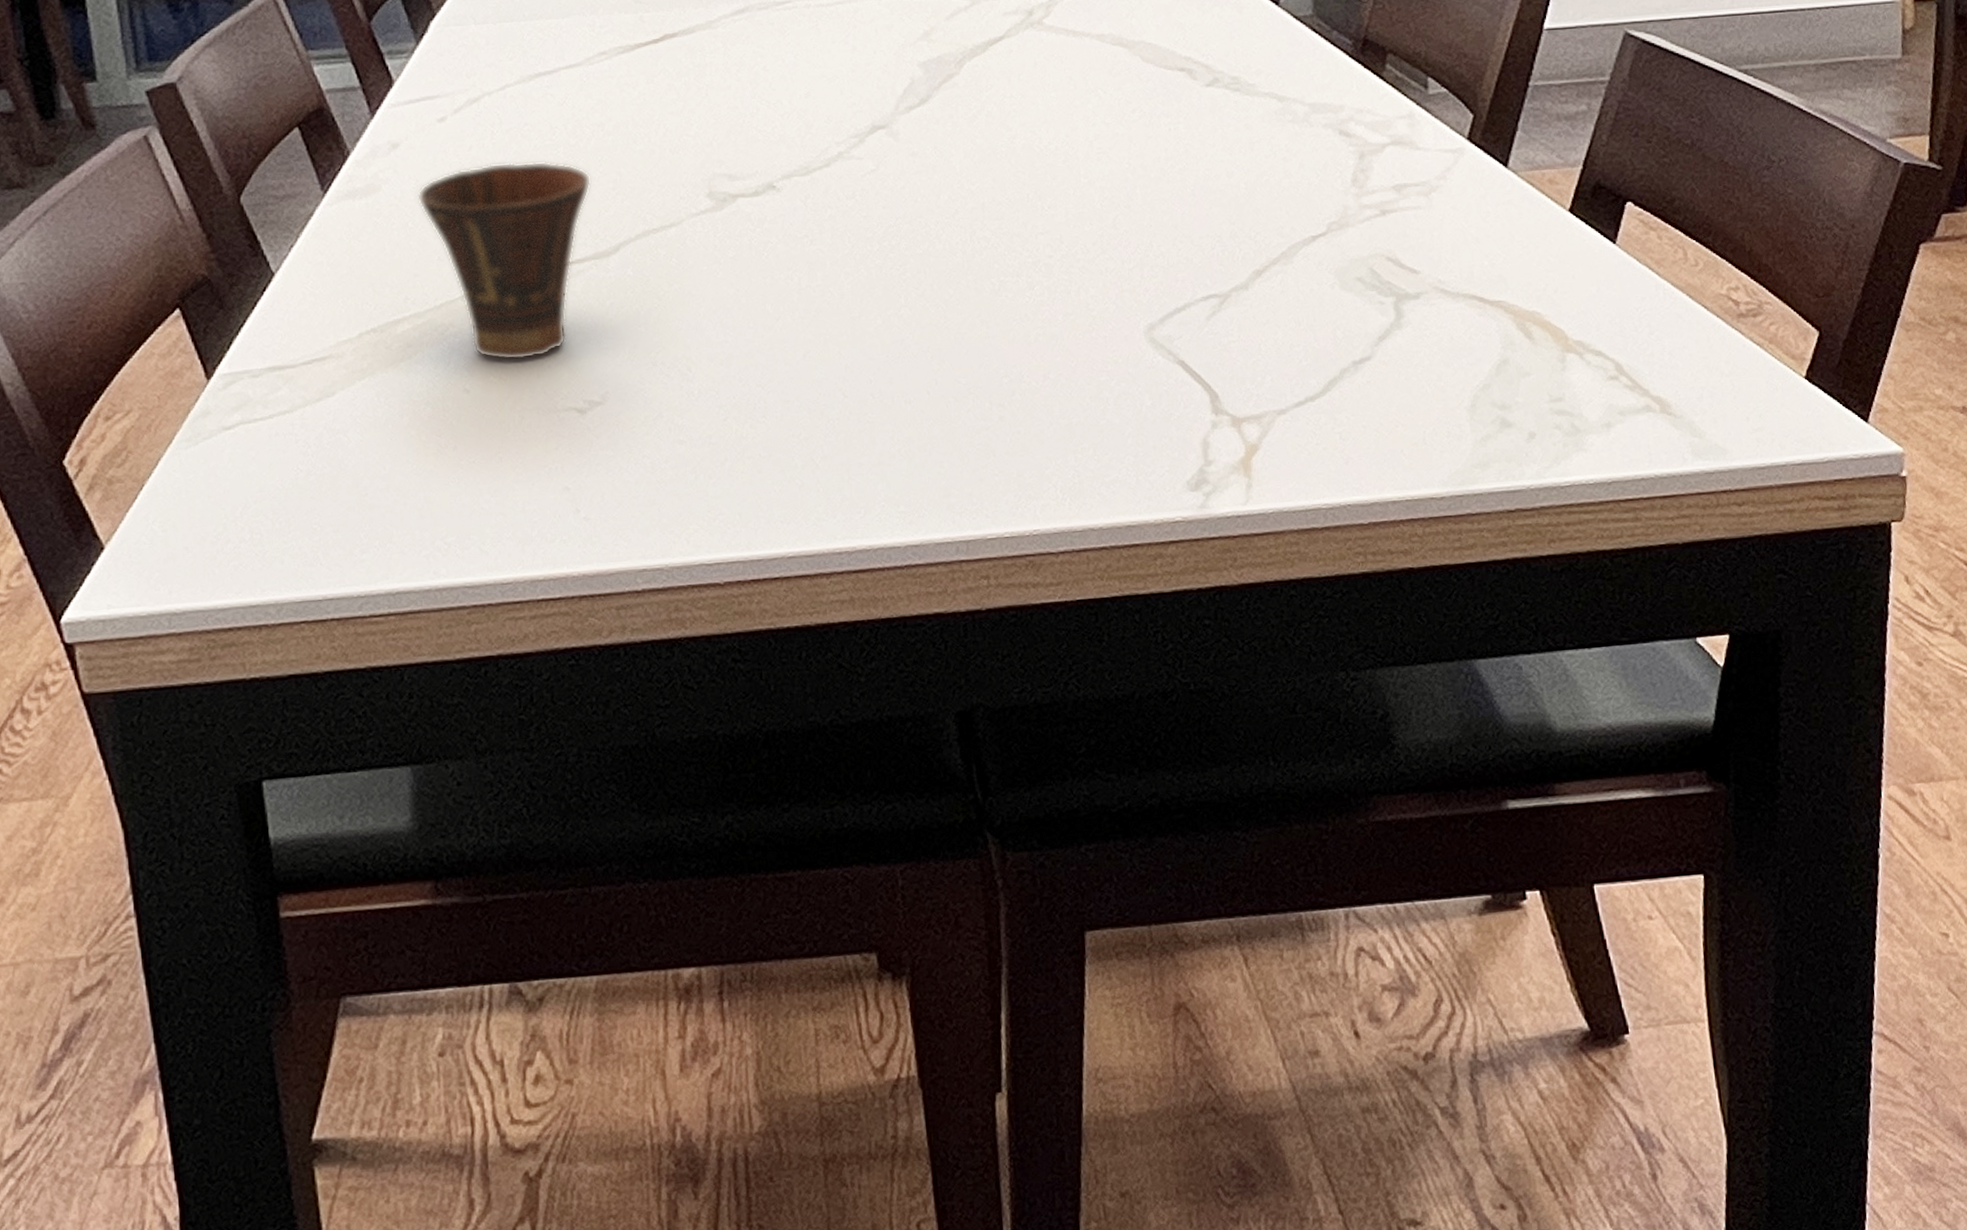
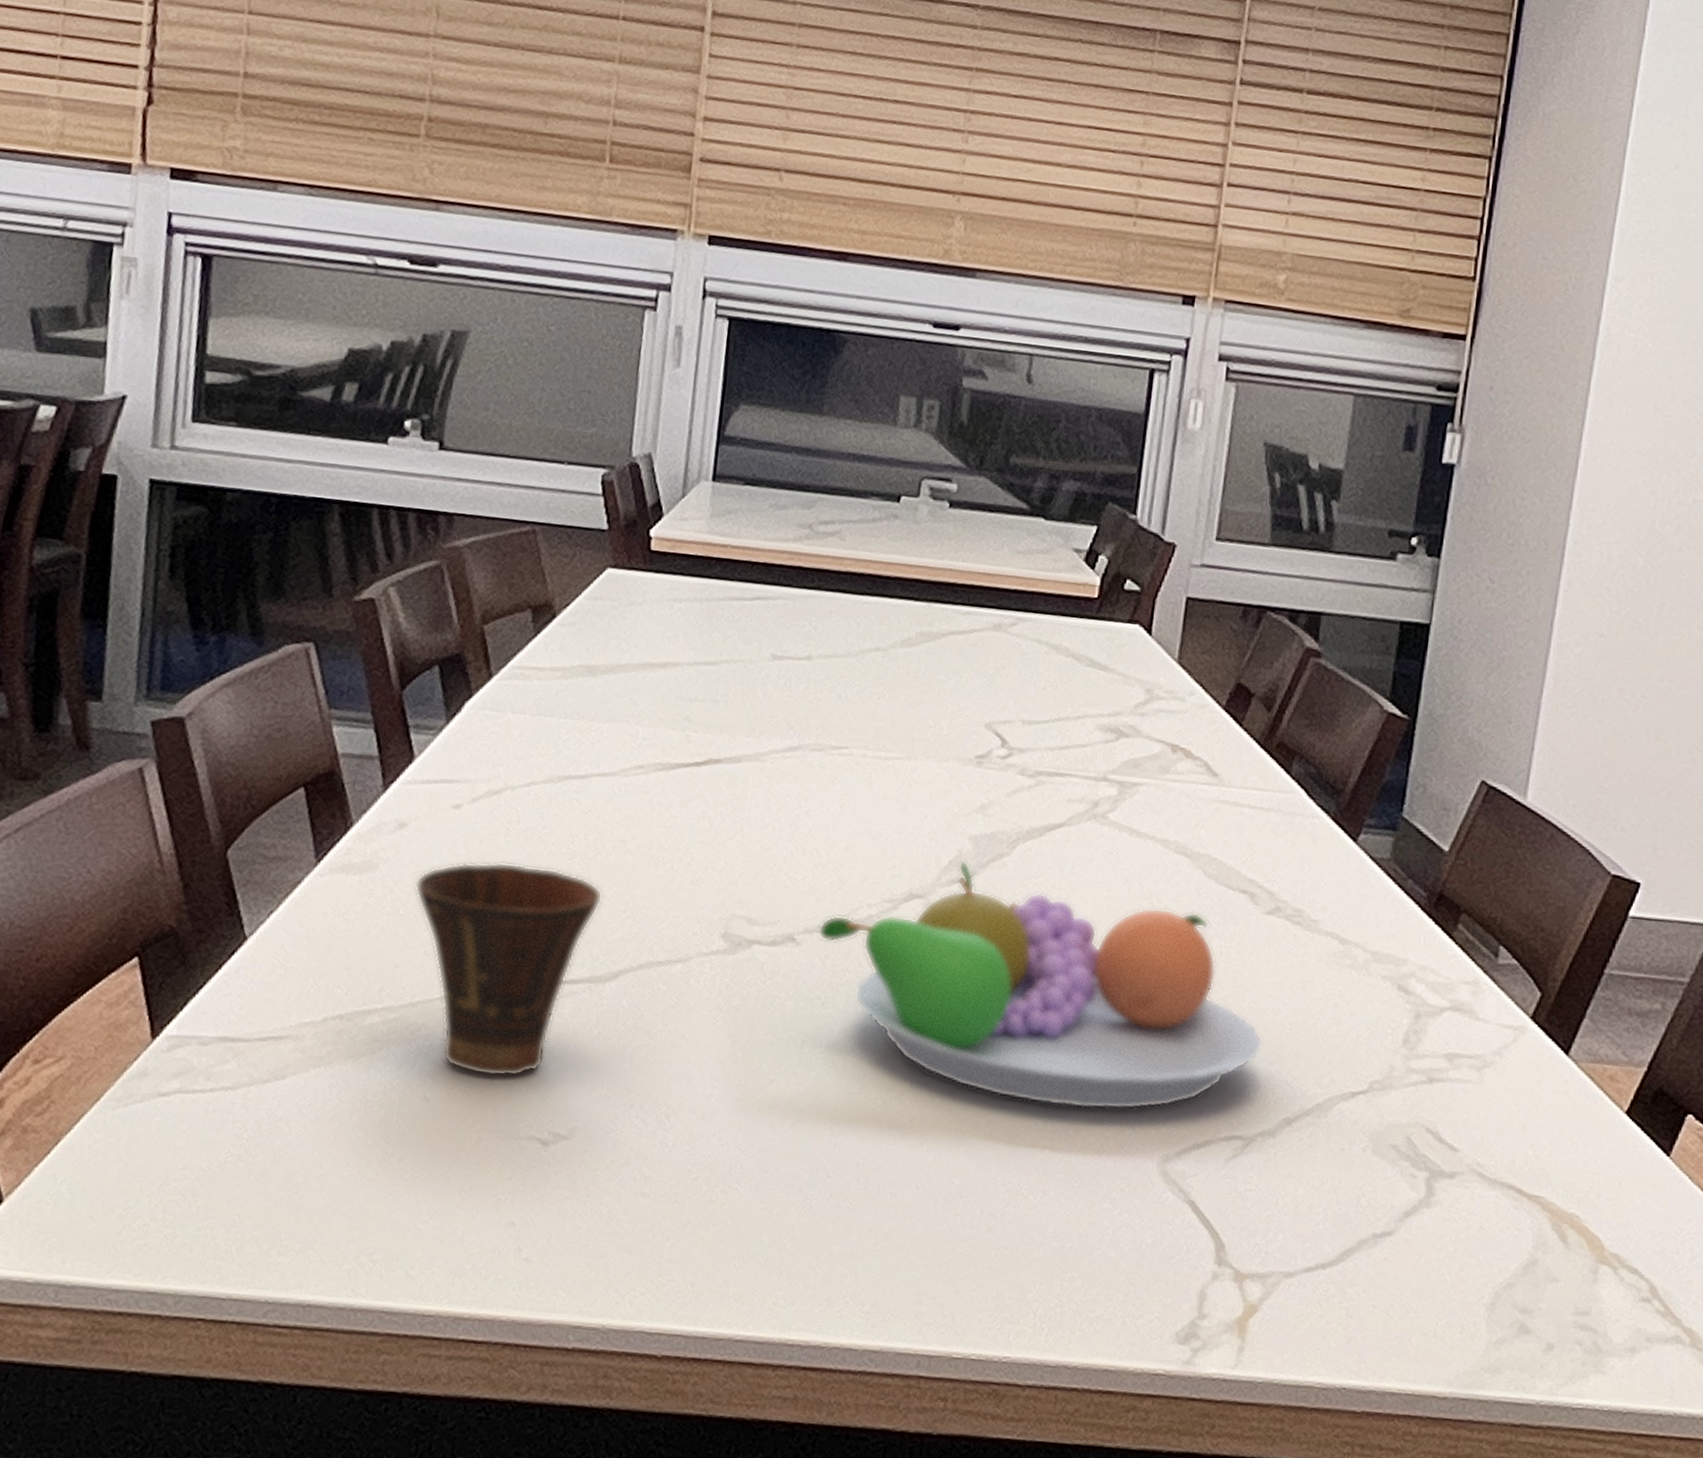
fruit bowl: none [795,87,1223,298] -> present [818,861,1263,1110]

